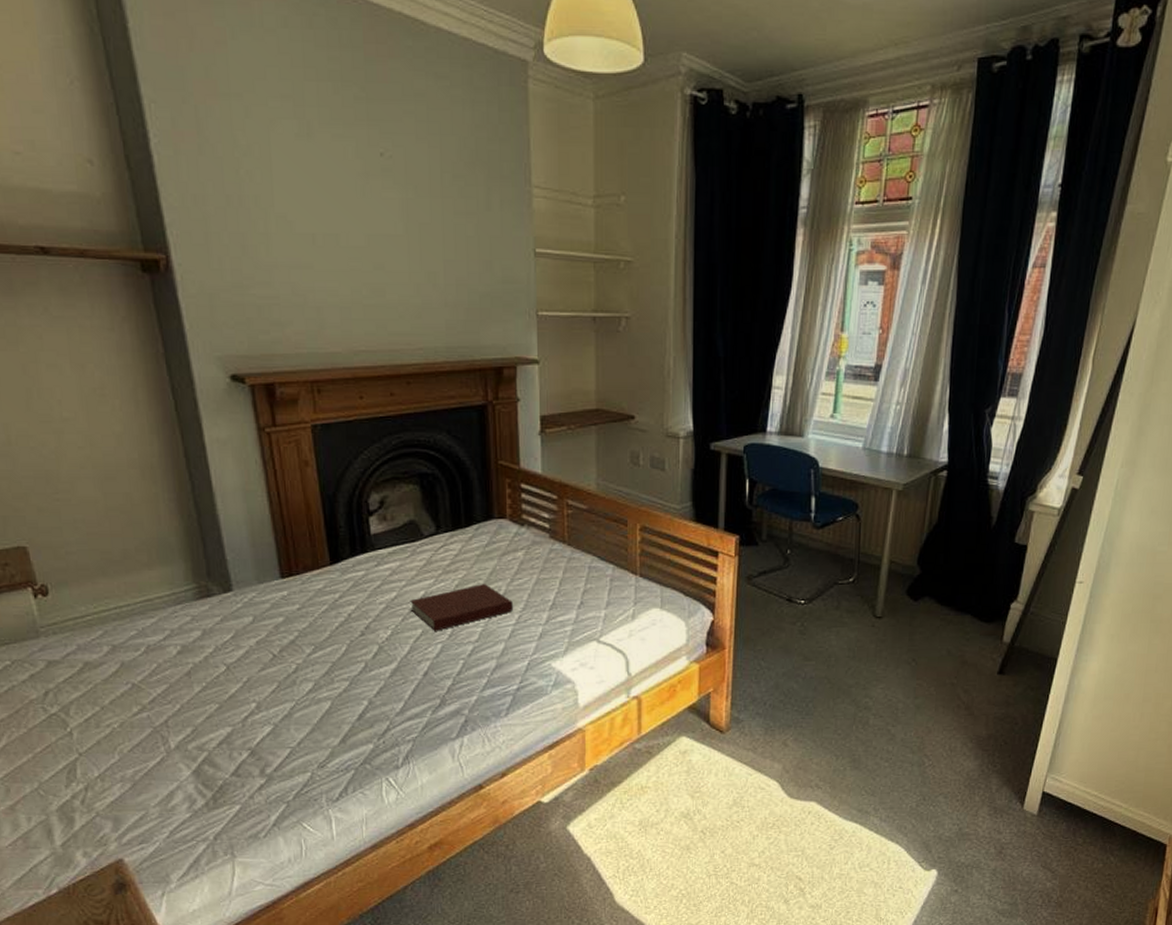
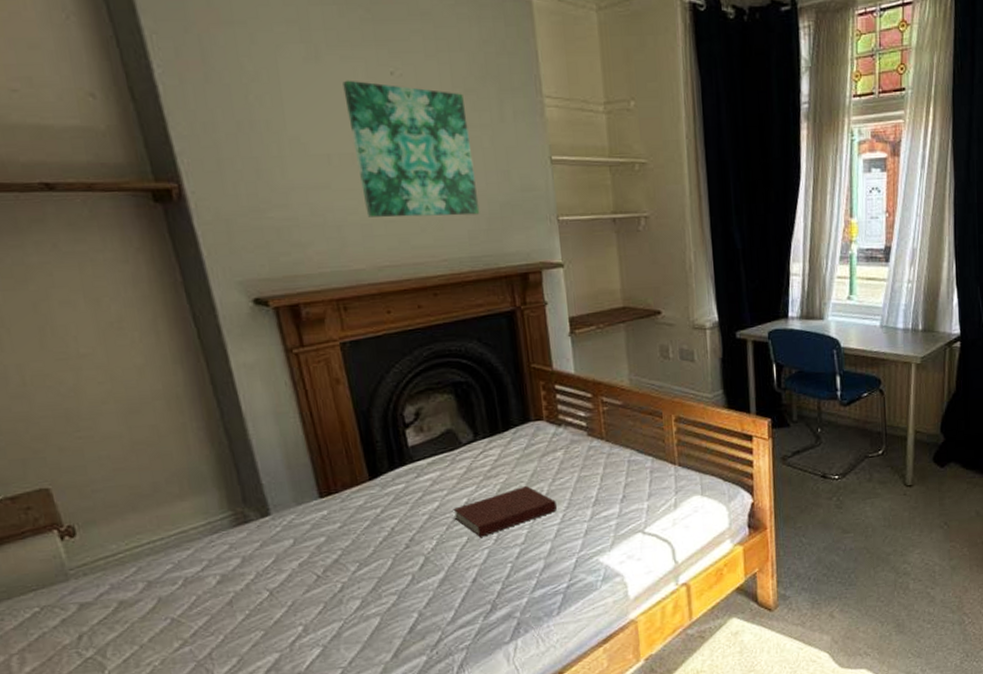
wall art: none [332,159,459,304] -> present [342,80,480,218]

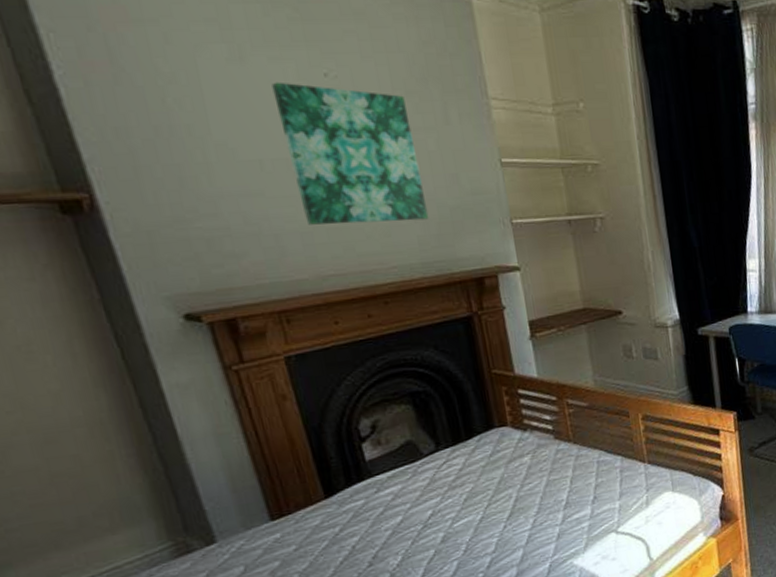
notebook: present [453,485,557,537] -> none [417,492,527,549]

